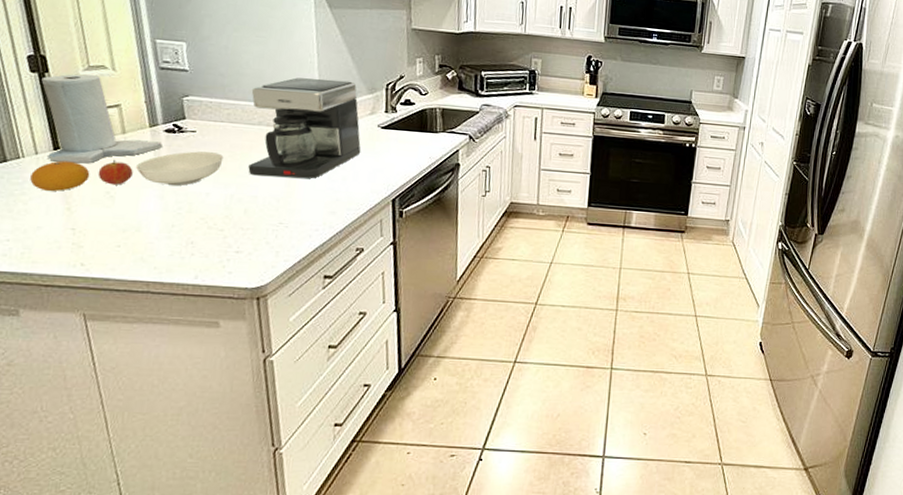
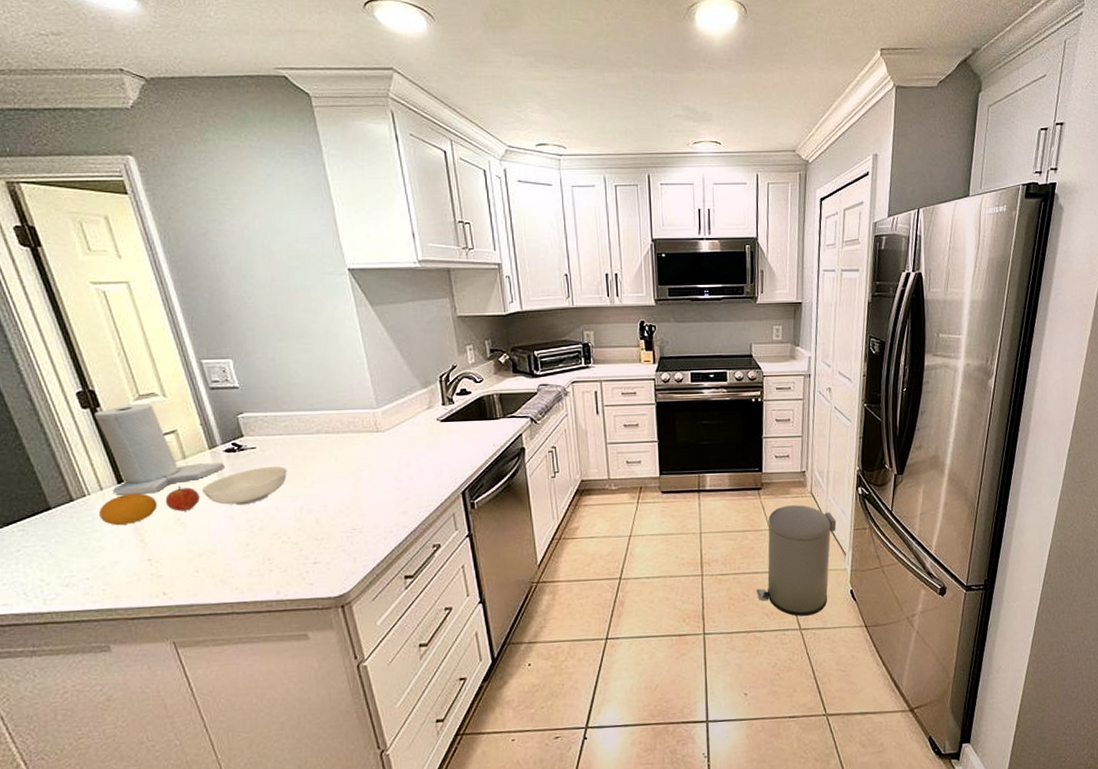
coffee maker: present [248,77,361,179] -> none [305,378,424,485]
pedal bin: none [668,251,754,363] -> present [757,505,837,616]

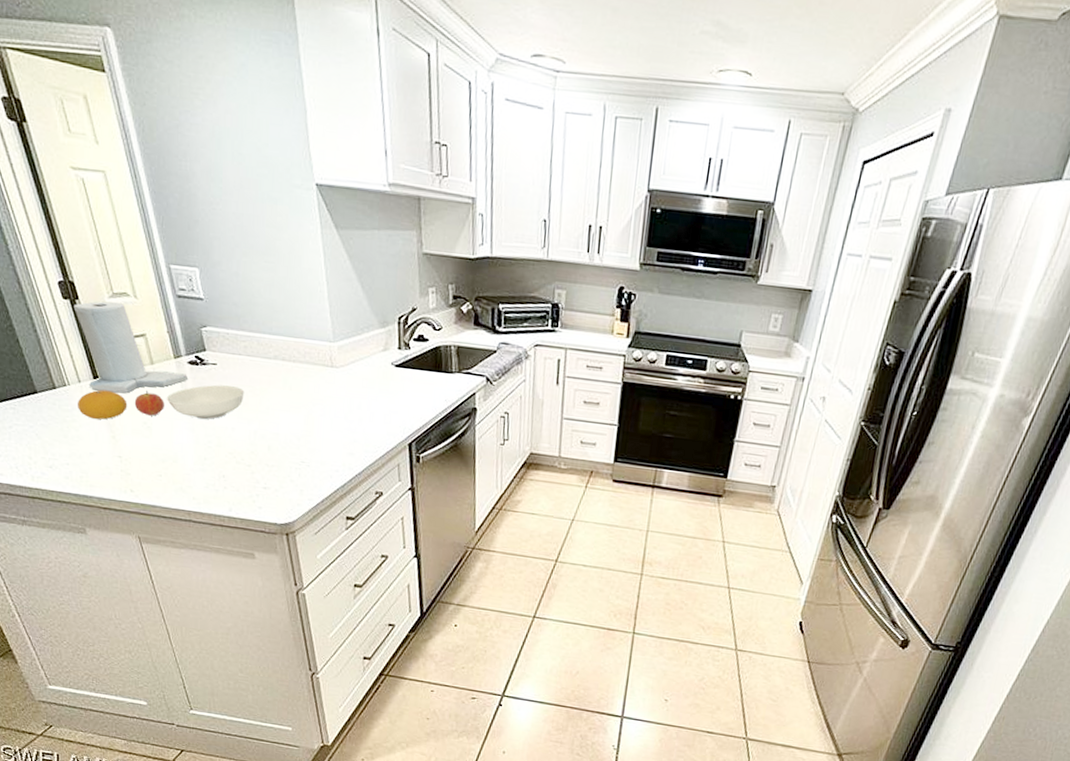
pedal bin: present [757,505,837,616] -> none [696,519,800,639]

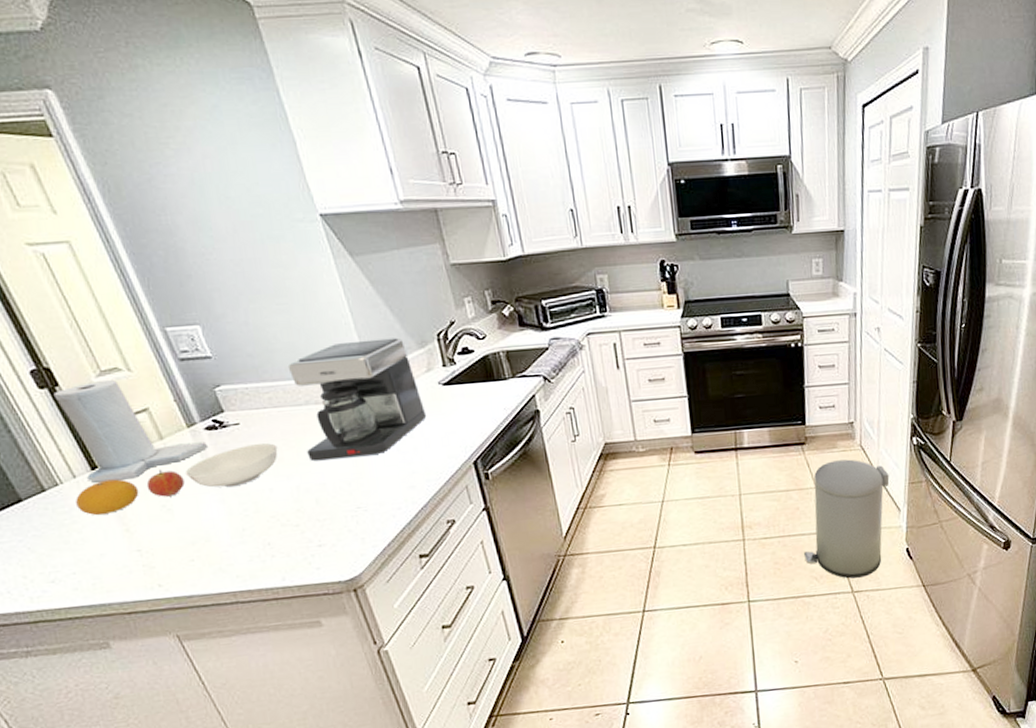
coffee maker: none [265,308,376,418] -> present [287,338,427,462]
pedal bin: none [696,519,800,639] -> present [804,459,890,579]

